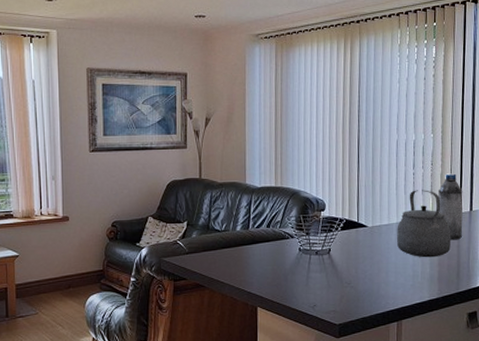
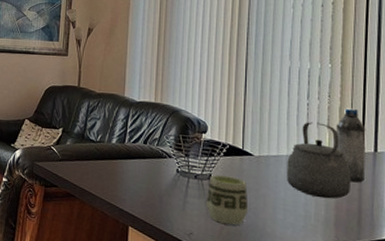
cup: none [327,248,365,293] -> present [206,175,249,226]

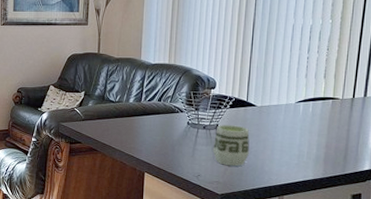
tea kettle: present [287,122,352,199] -> none [285,74,342,140]
water bottle: present [336,108,366,182] -> none [331,59,358,123]

